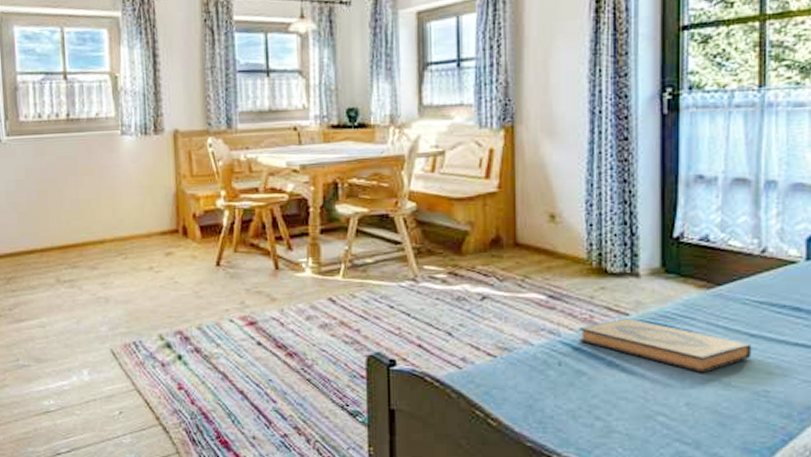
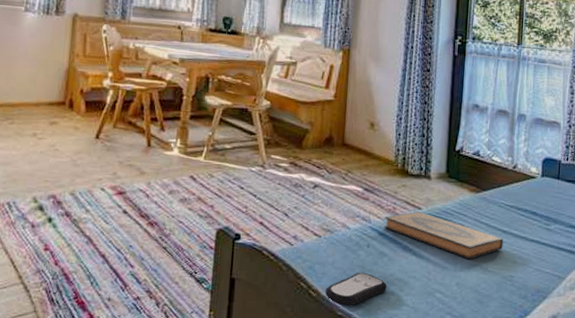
remote control: none [508,395,589,436] -> present [325,272,387,307]

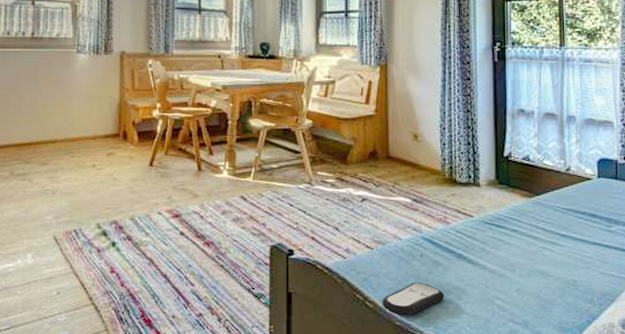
hardback book: present [383,211,504,260] -> none [436,219,563,265]

